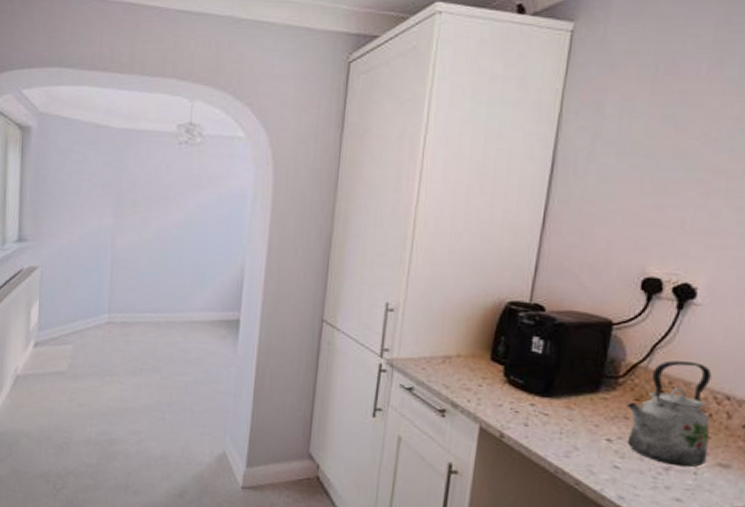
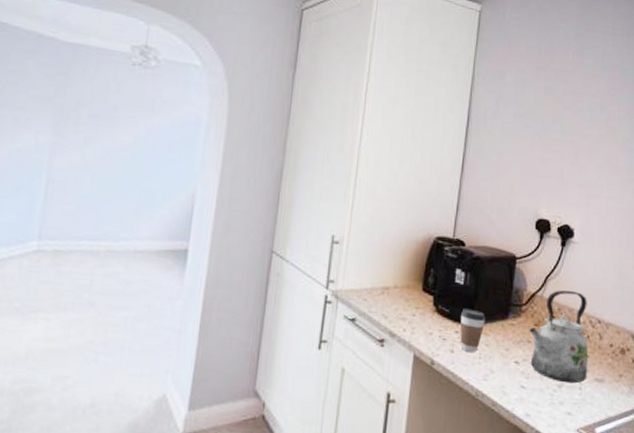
coffee cup: none [535,379,570,427] -> present [459,308,486,352]

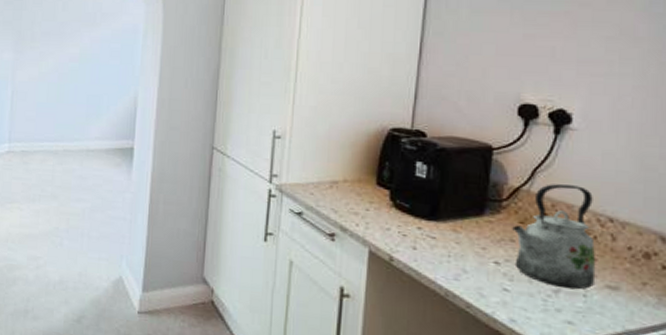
coffee cup: present [459,308,486,352] -> none [423,203,455,250]

